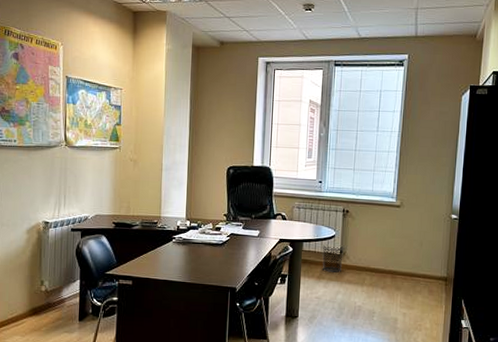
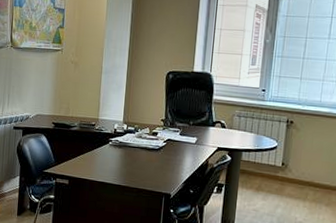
waste bin: present [322,244,345,273] -> none [261,155,287,186]

